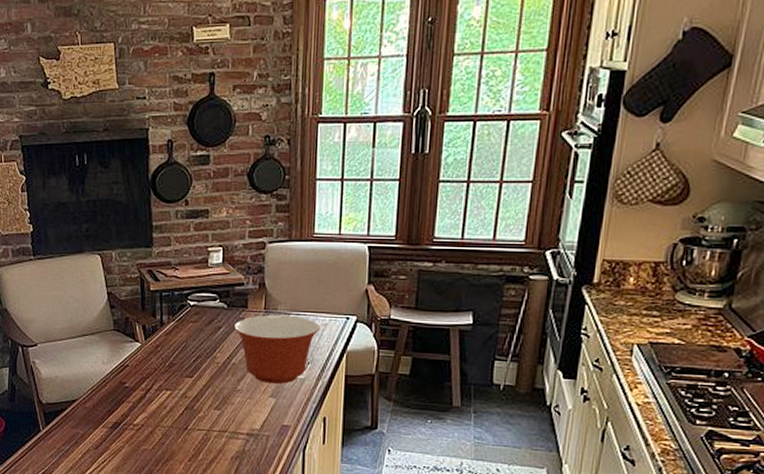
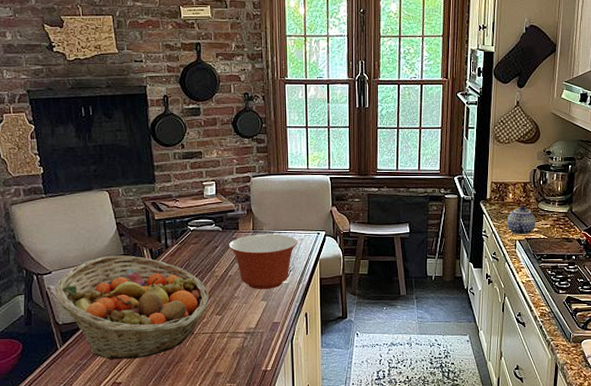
fruit basket: none [39,330,208,451] -> present [54,255,210,360]
teapot: none [621,296,669,338] -> present [507,206,536,235]

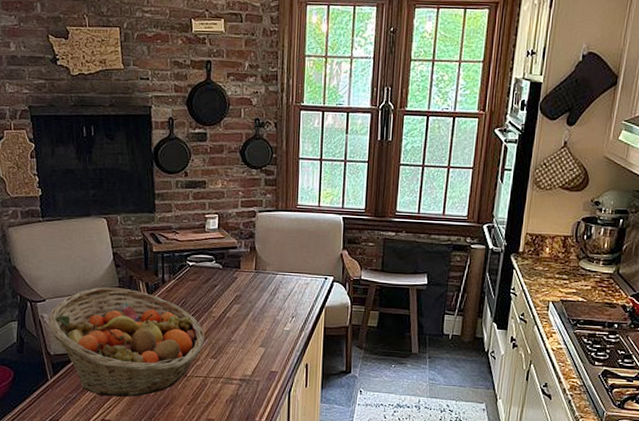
mixing bowl: present [229,233,298,290] -> none [229,274,303,336]
teapot: present [507,206,536,235] -> none [540,263,575,296]

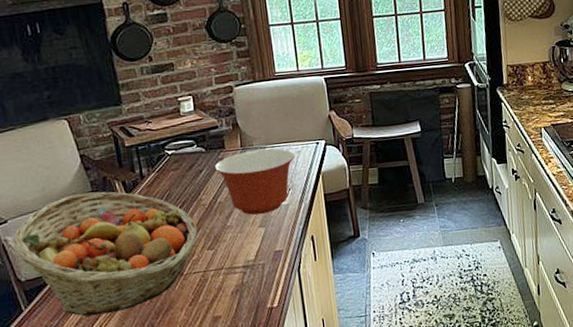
mixing bowl: none [229,274,303,336] -> present [215,148,295,215]

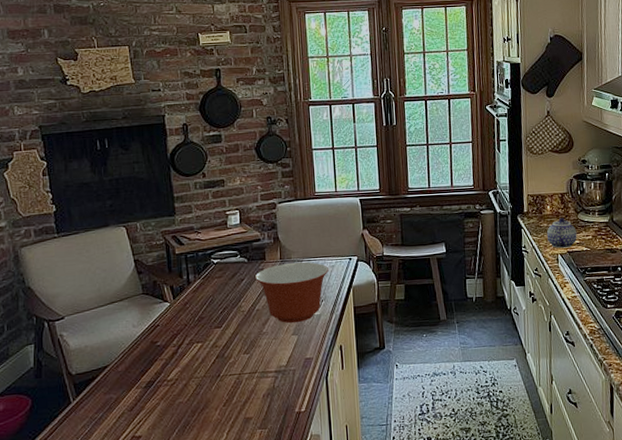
fruit basket: present [12,191,198,316] -> none [67,294,236,411]
teapot: none [528,89,561,122] -> present [546,218,577,249]

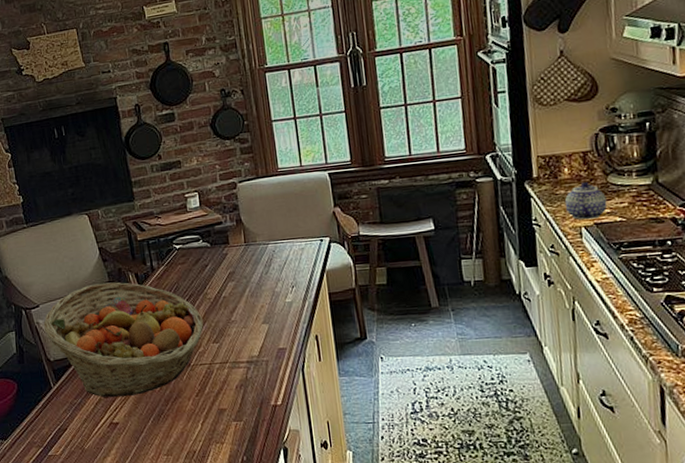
fruit basket: none [67,294,236,411] -> present [43,282,204,398]
mixing bowl: present [255,262,329,324] -> none [220,245,298,311]

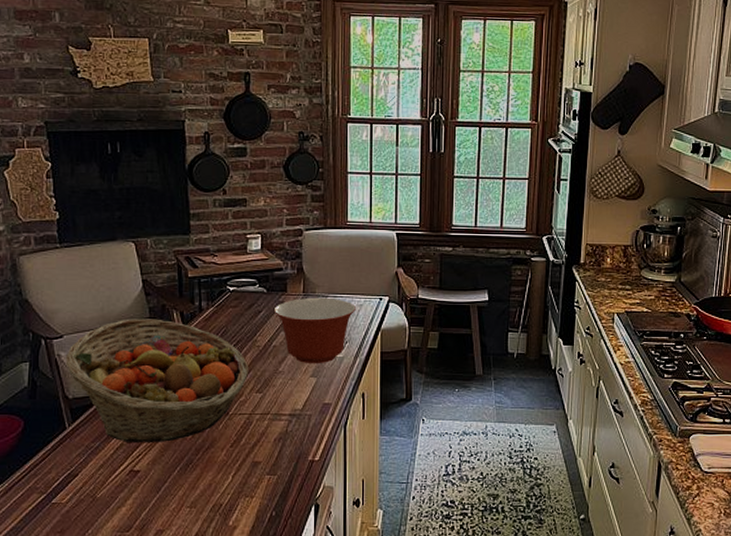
mixing bowl: none [220,245,298,311] -> present [274,297,356,364]
teapot: present [564,182,607,220] -> none [603,273,638,308]

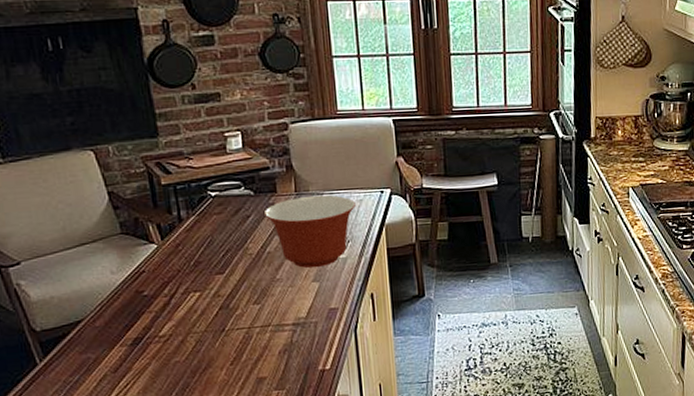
fruit basket: present [65,318,249,444] -> none [26,234,243,373]

